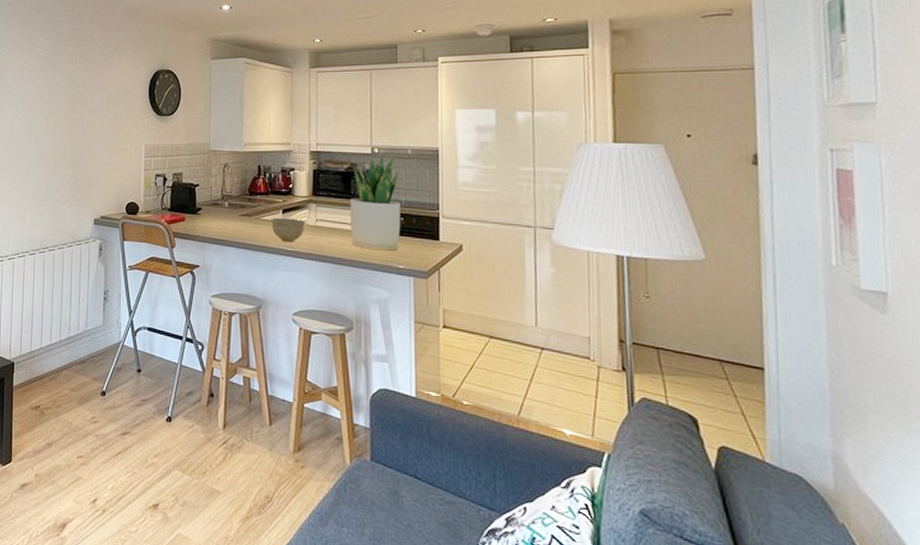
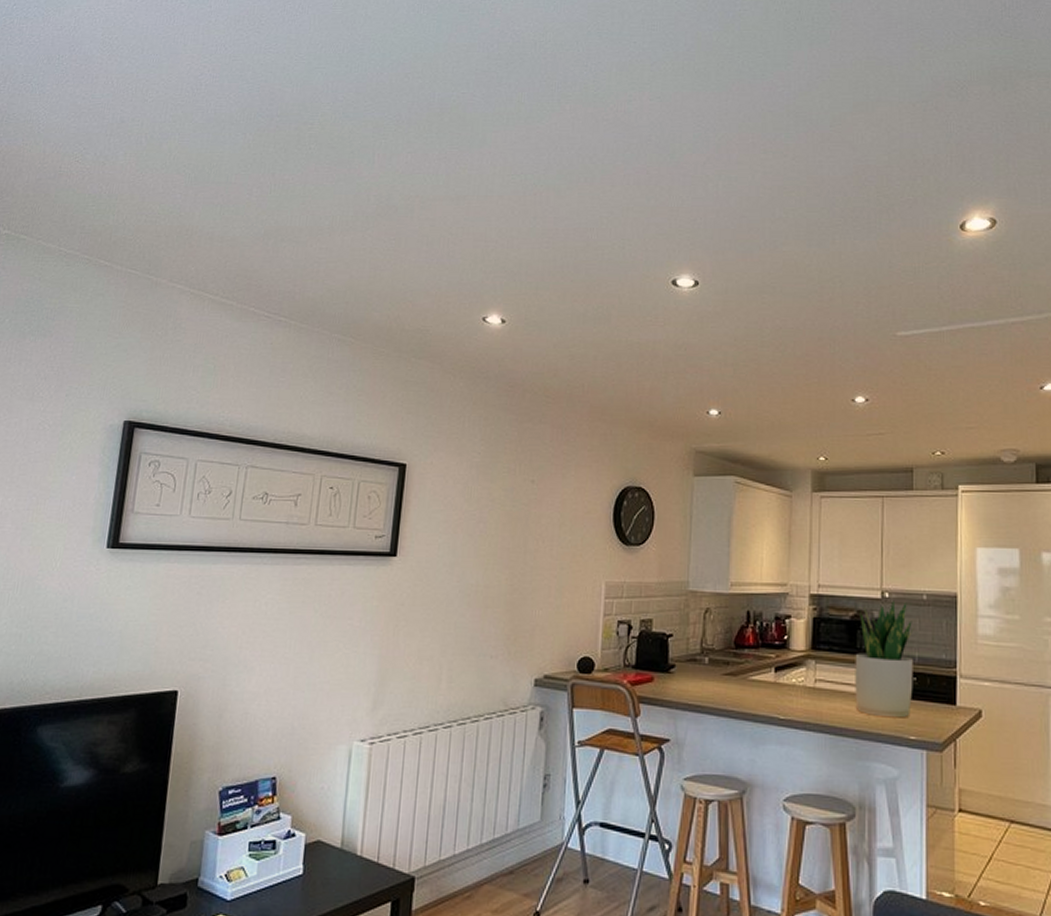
bowl: present [269,217,307,243] -> none [759,677,804,709]

